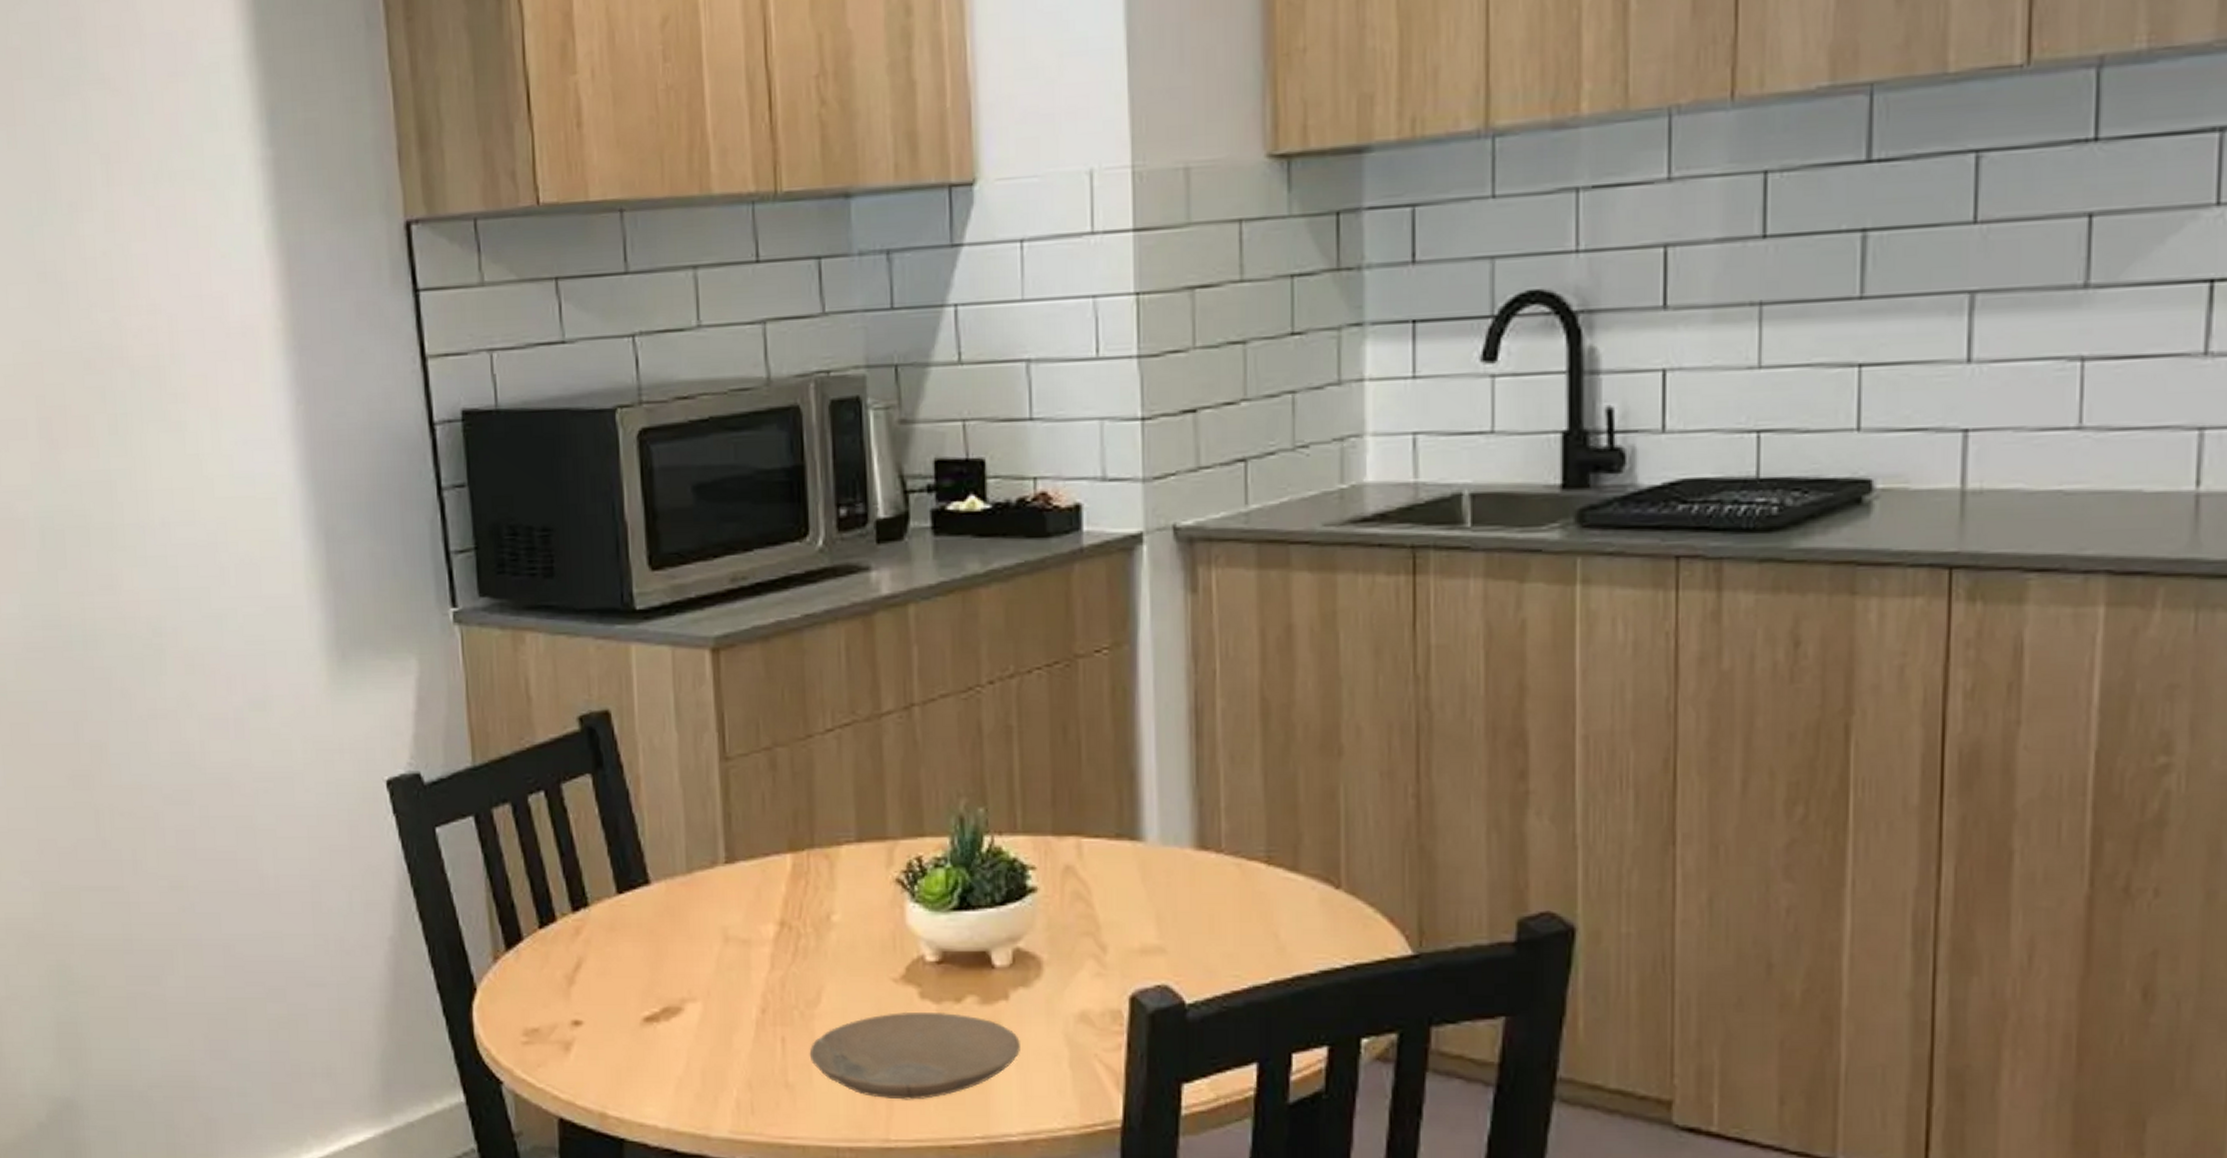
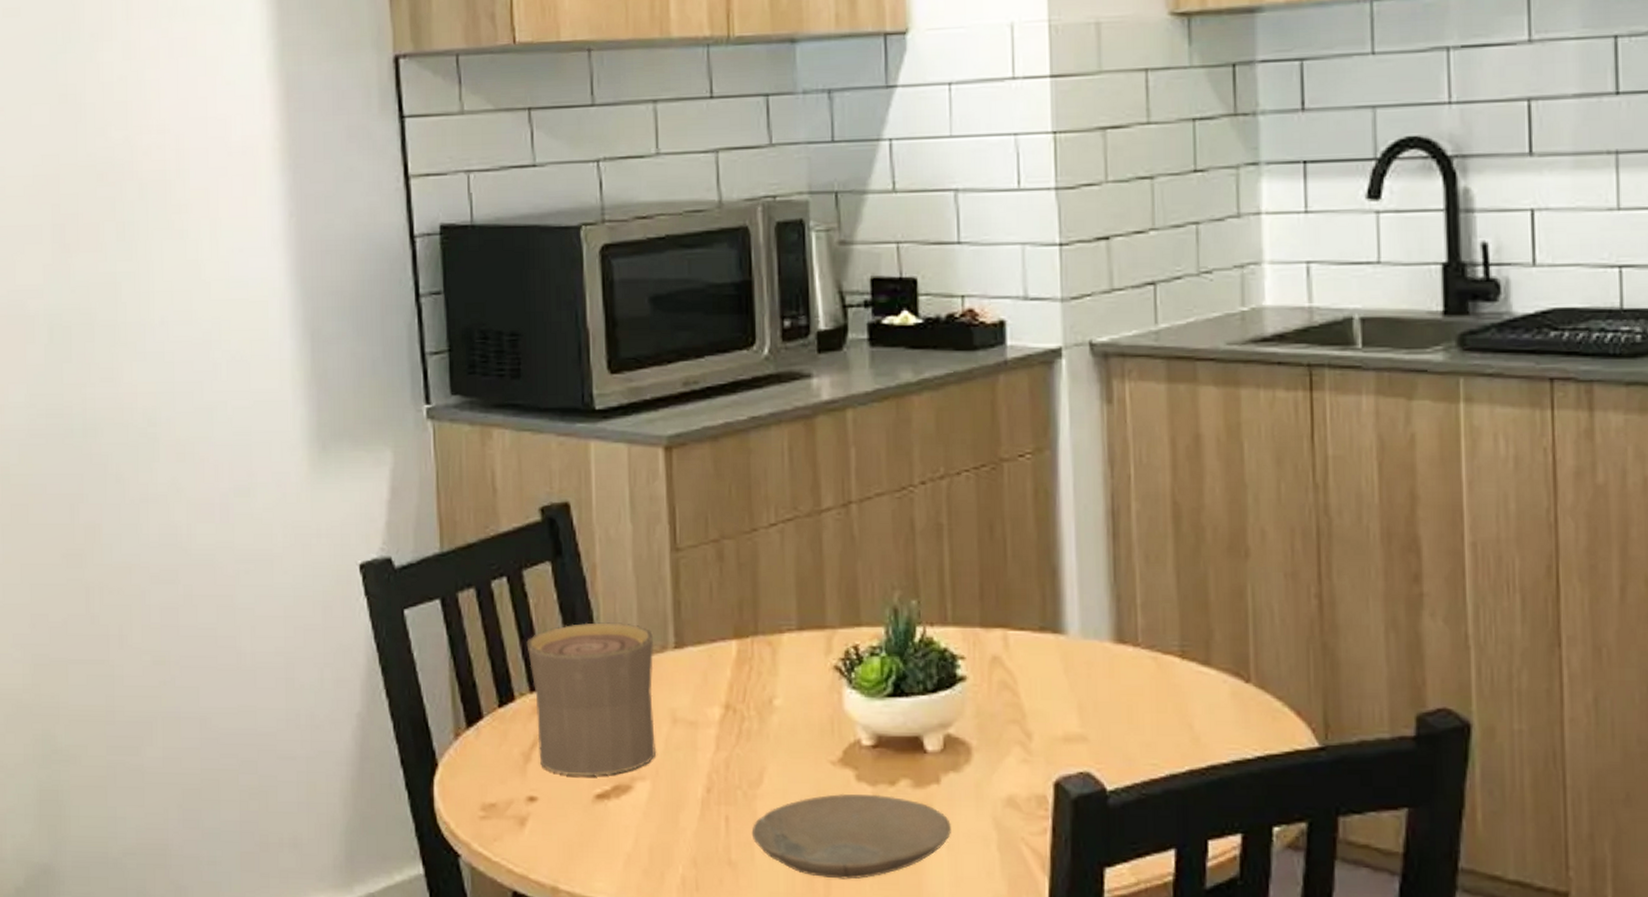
cup: none [567,837,708,998] -> present [526,622,657,776]

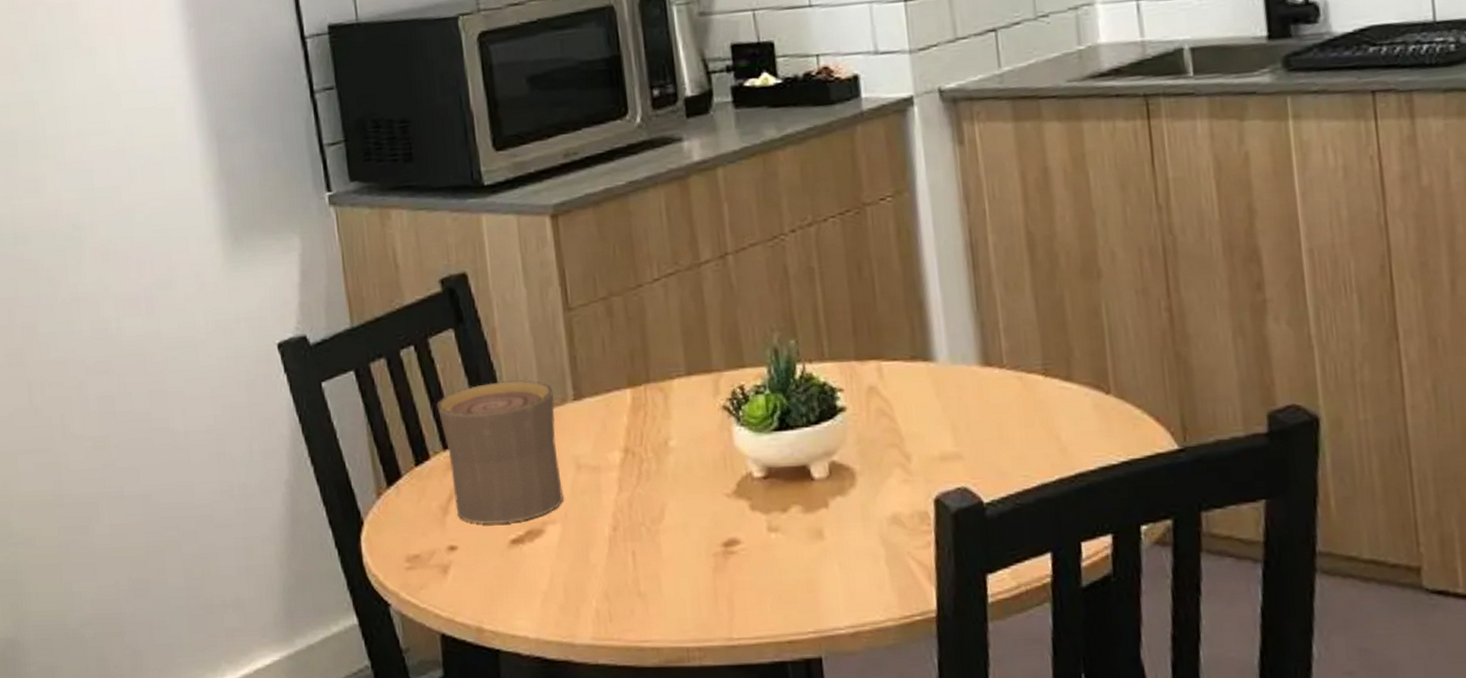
plate: present [751,793,951,880] -> none [657,522,842,602]

